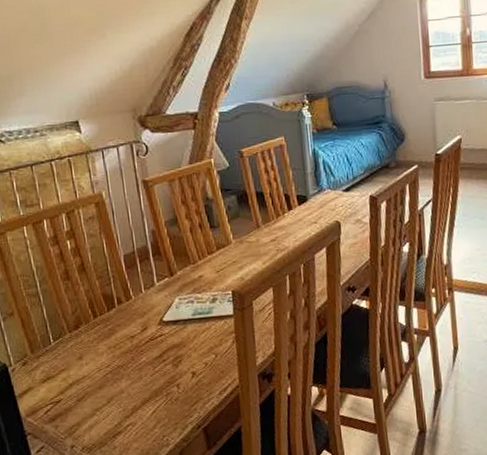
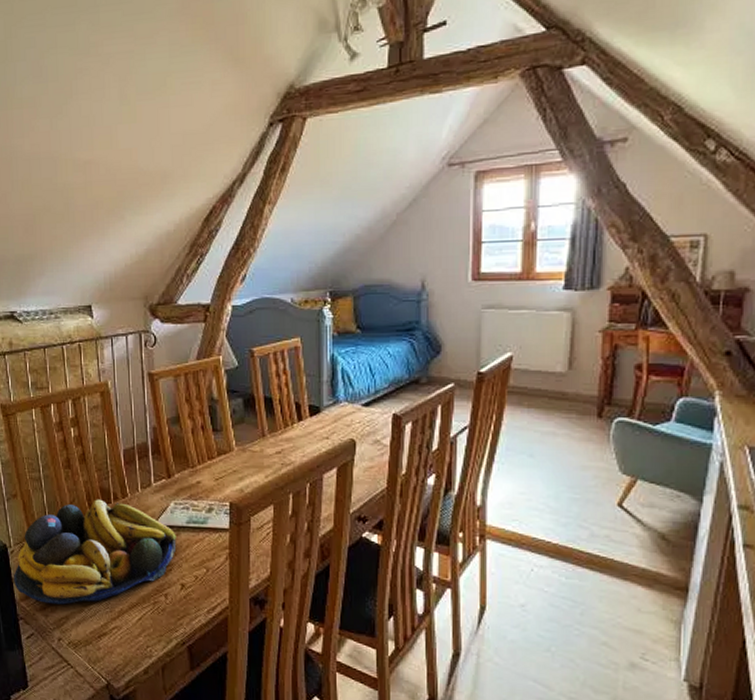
fruit bowl: none [17,305,184,415] -> present [14,499,177,605]

